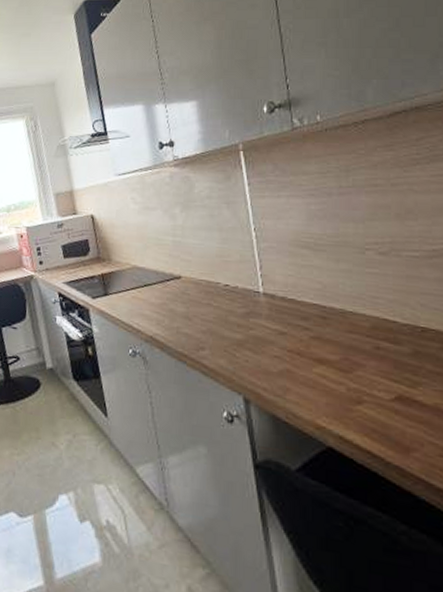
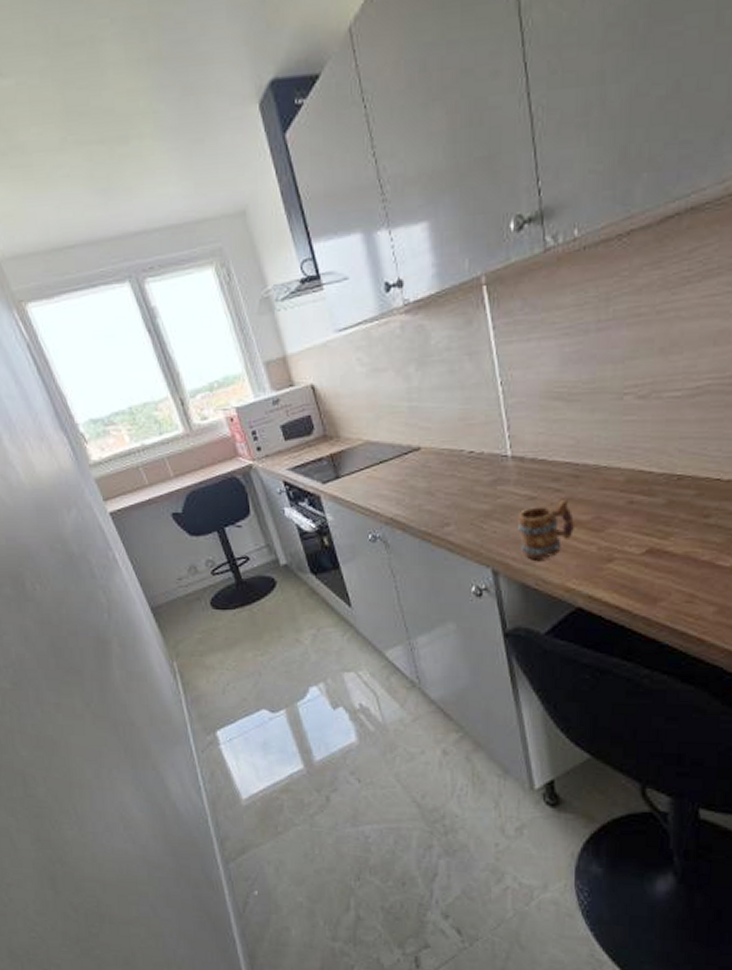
mug: none [269,338,323,393] -> present [518,500,574,559]

